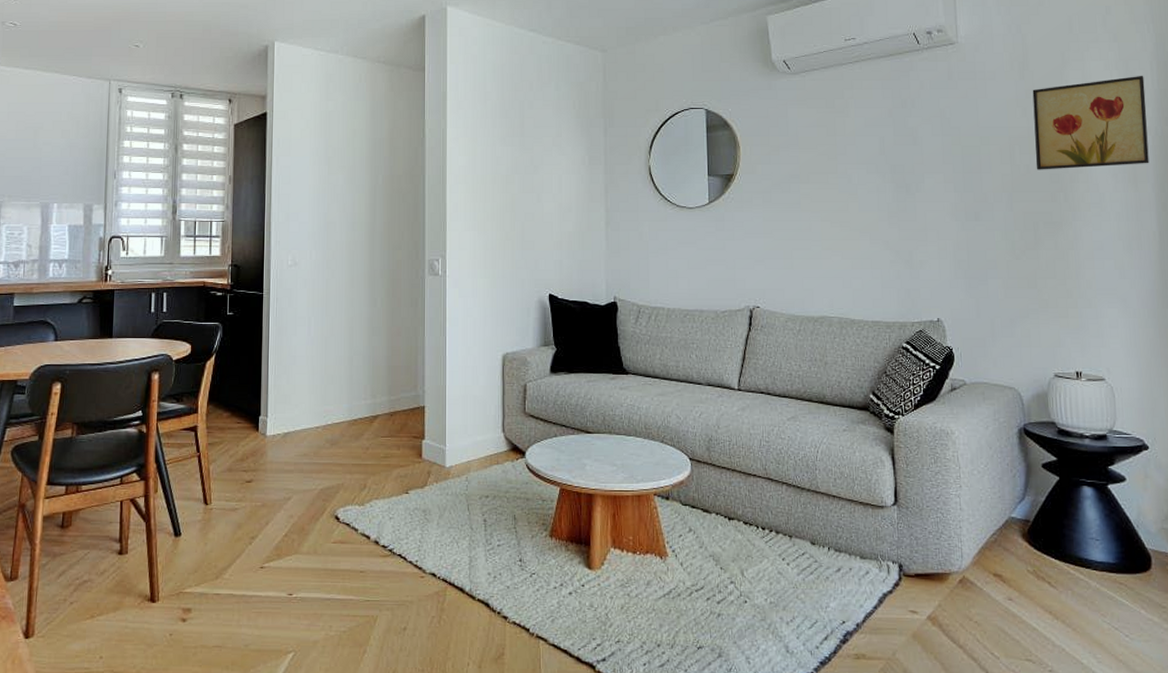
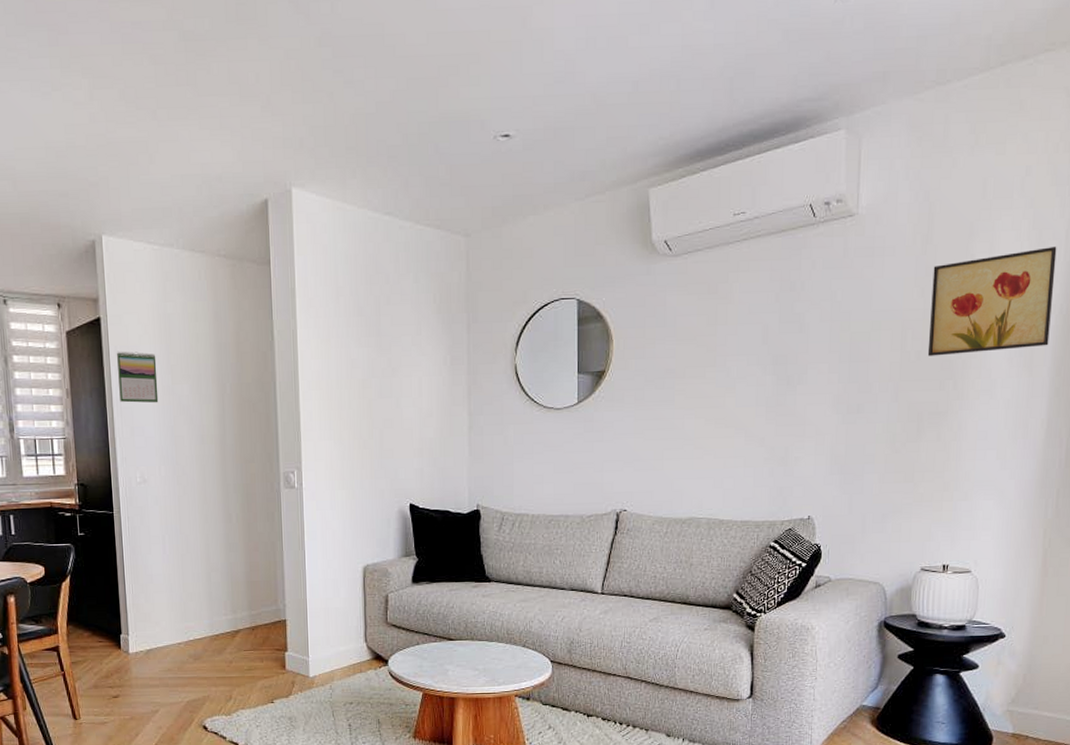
calendar: none [278,143,315,191] -> present [116,351,159,403]

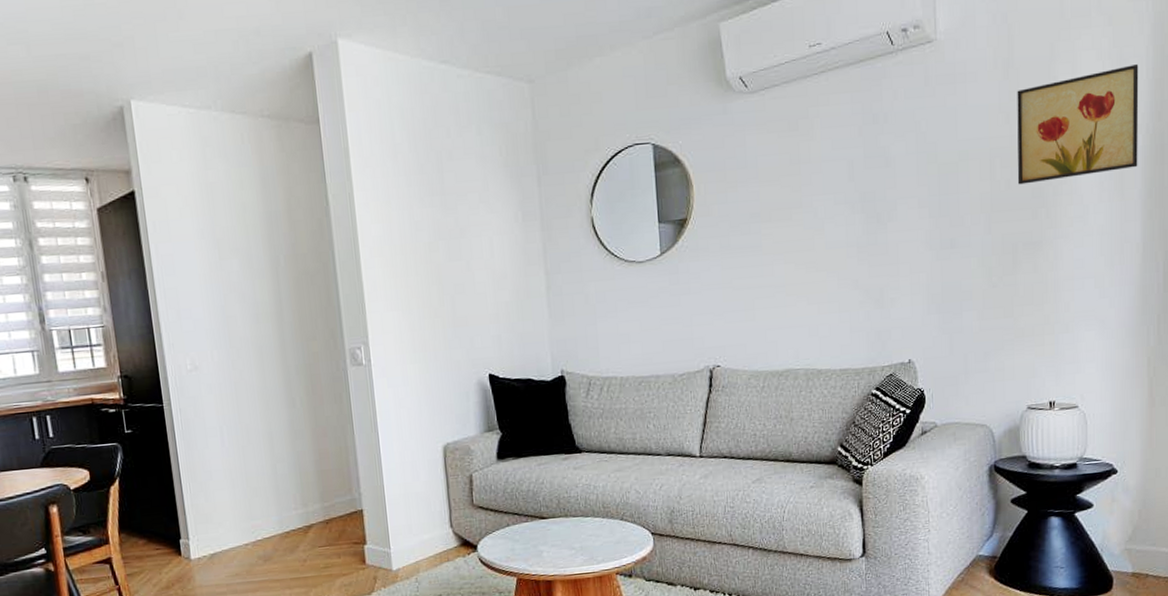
calendar: present [116,351,159,403] -> none [155,226,206,283]

